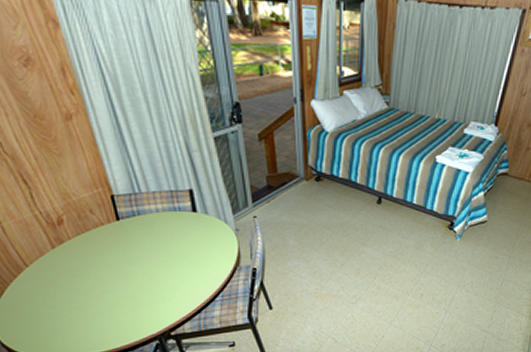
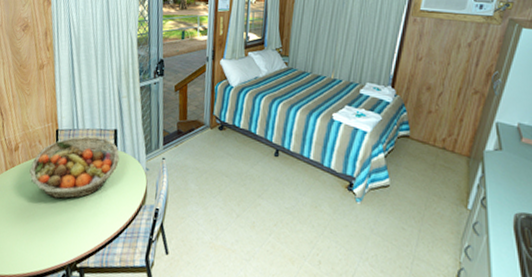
fruit basket: none [85,199,202,271] -> present [29,135,120,199]

